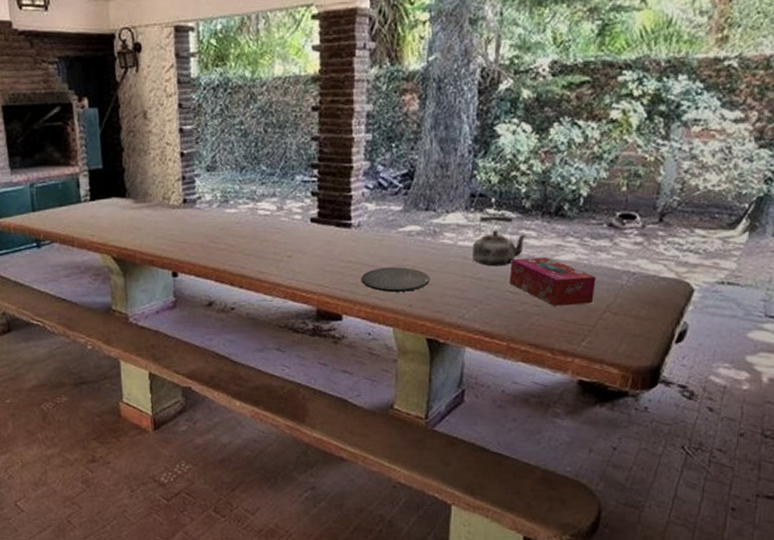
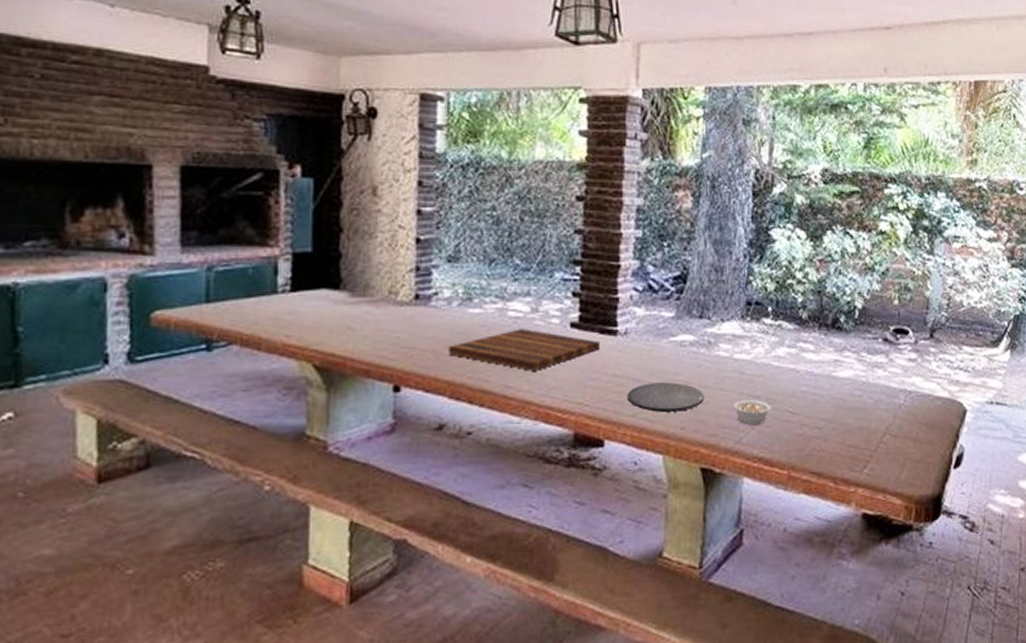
cutting board: none [212,224,337,259] -> present [448,328,601,371]
legume: none [457,281,497,303] -> present [734,400,776,425]
kettle: present [472,216,527,267] -> none [749,326,804,383]
tissue box: present [509,257,596,306] -> none [788,373,875,428]

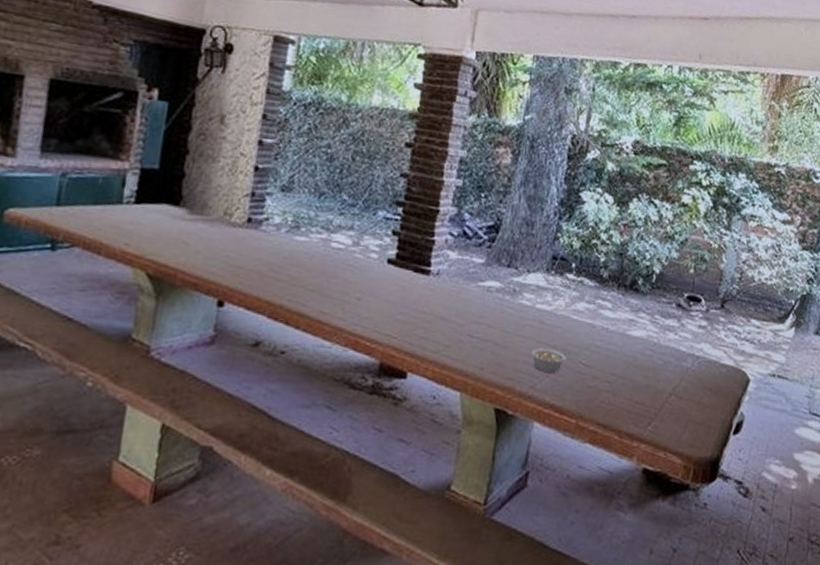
cutting board: present [448,328,601,371] -> none [272,259,414,301]
plate: present [627,382,705,412] -> none [432,322,505,353]

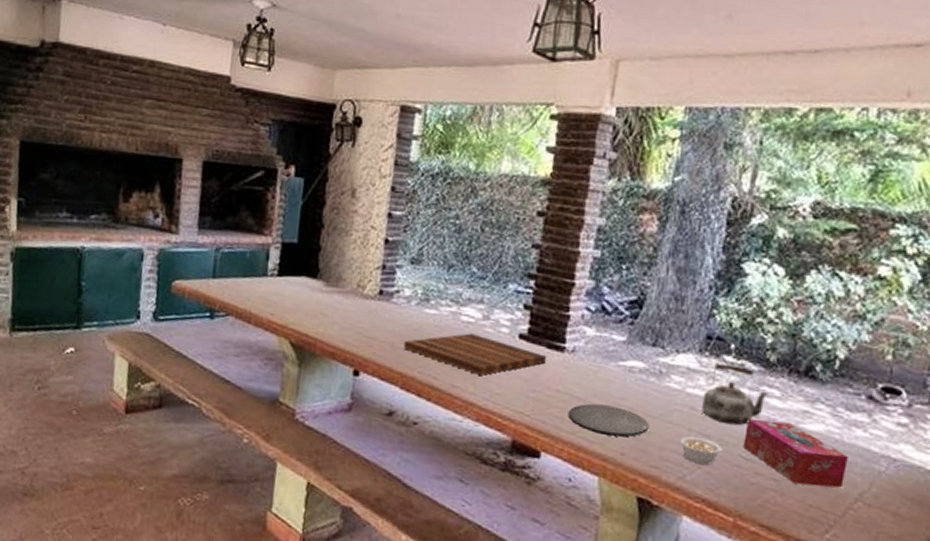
cutting board: none [272,259,414,301] -> present [404,333,547,375]
plate: none [432,322,505,353] -> present [568,403,650,437]
kettle: none [549,280,602,336] -> present [702,363,768,426]
tissue box: none [583,329,664,385] -> present [743,419,848,488]

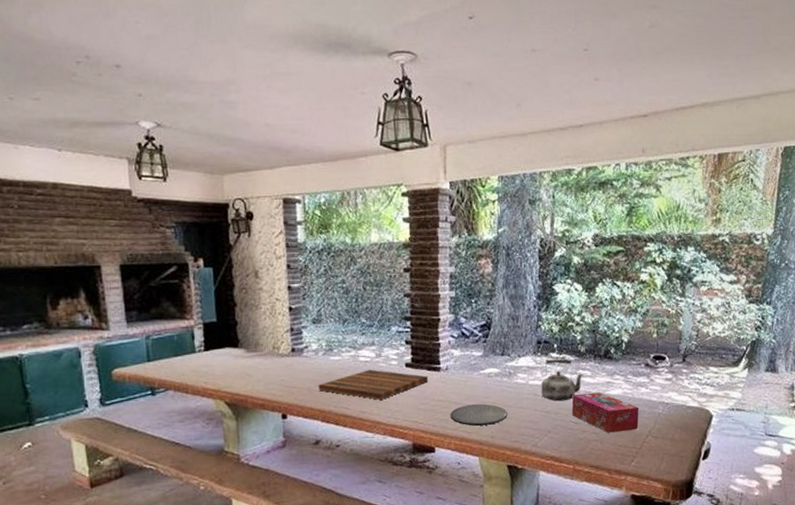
legume: present [680,436,728,465] -> none [530,414,562,433]

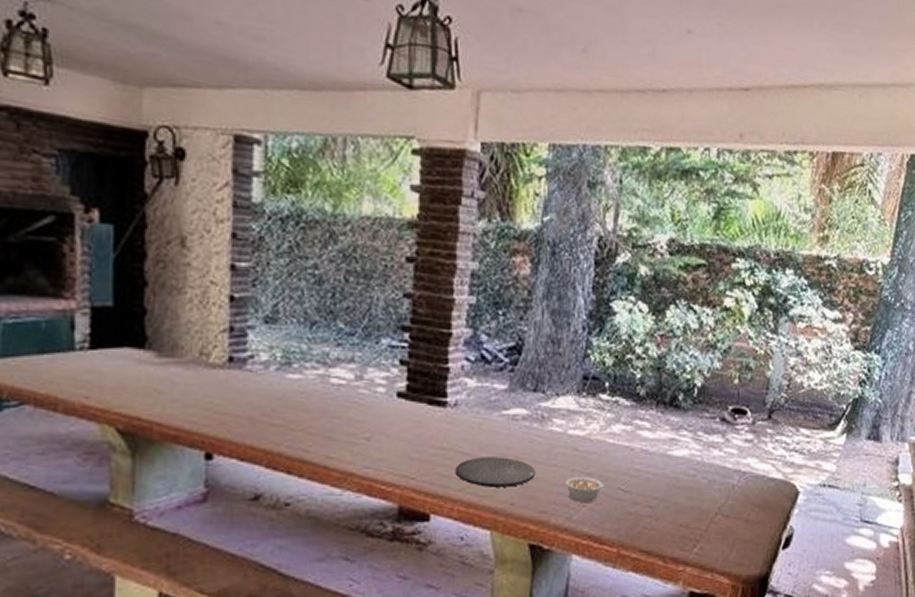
cutting board: present [318,369,429,400] -> none [265,397,429,442]
legume: none [530,414,562,433] -> present [566,477,609,502]
kettle: present [541,359,583,402] -> none [583,402,640,461]
tissue box: present [572,392,639,433] -> none [621,452,708,507]

